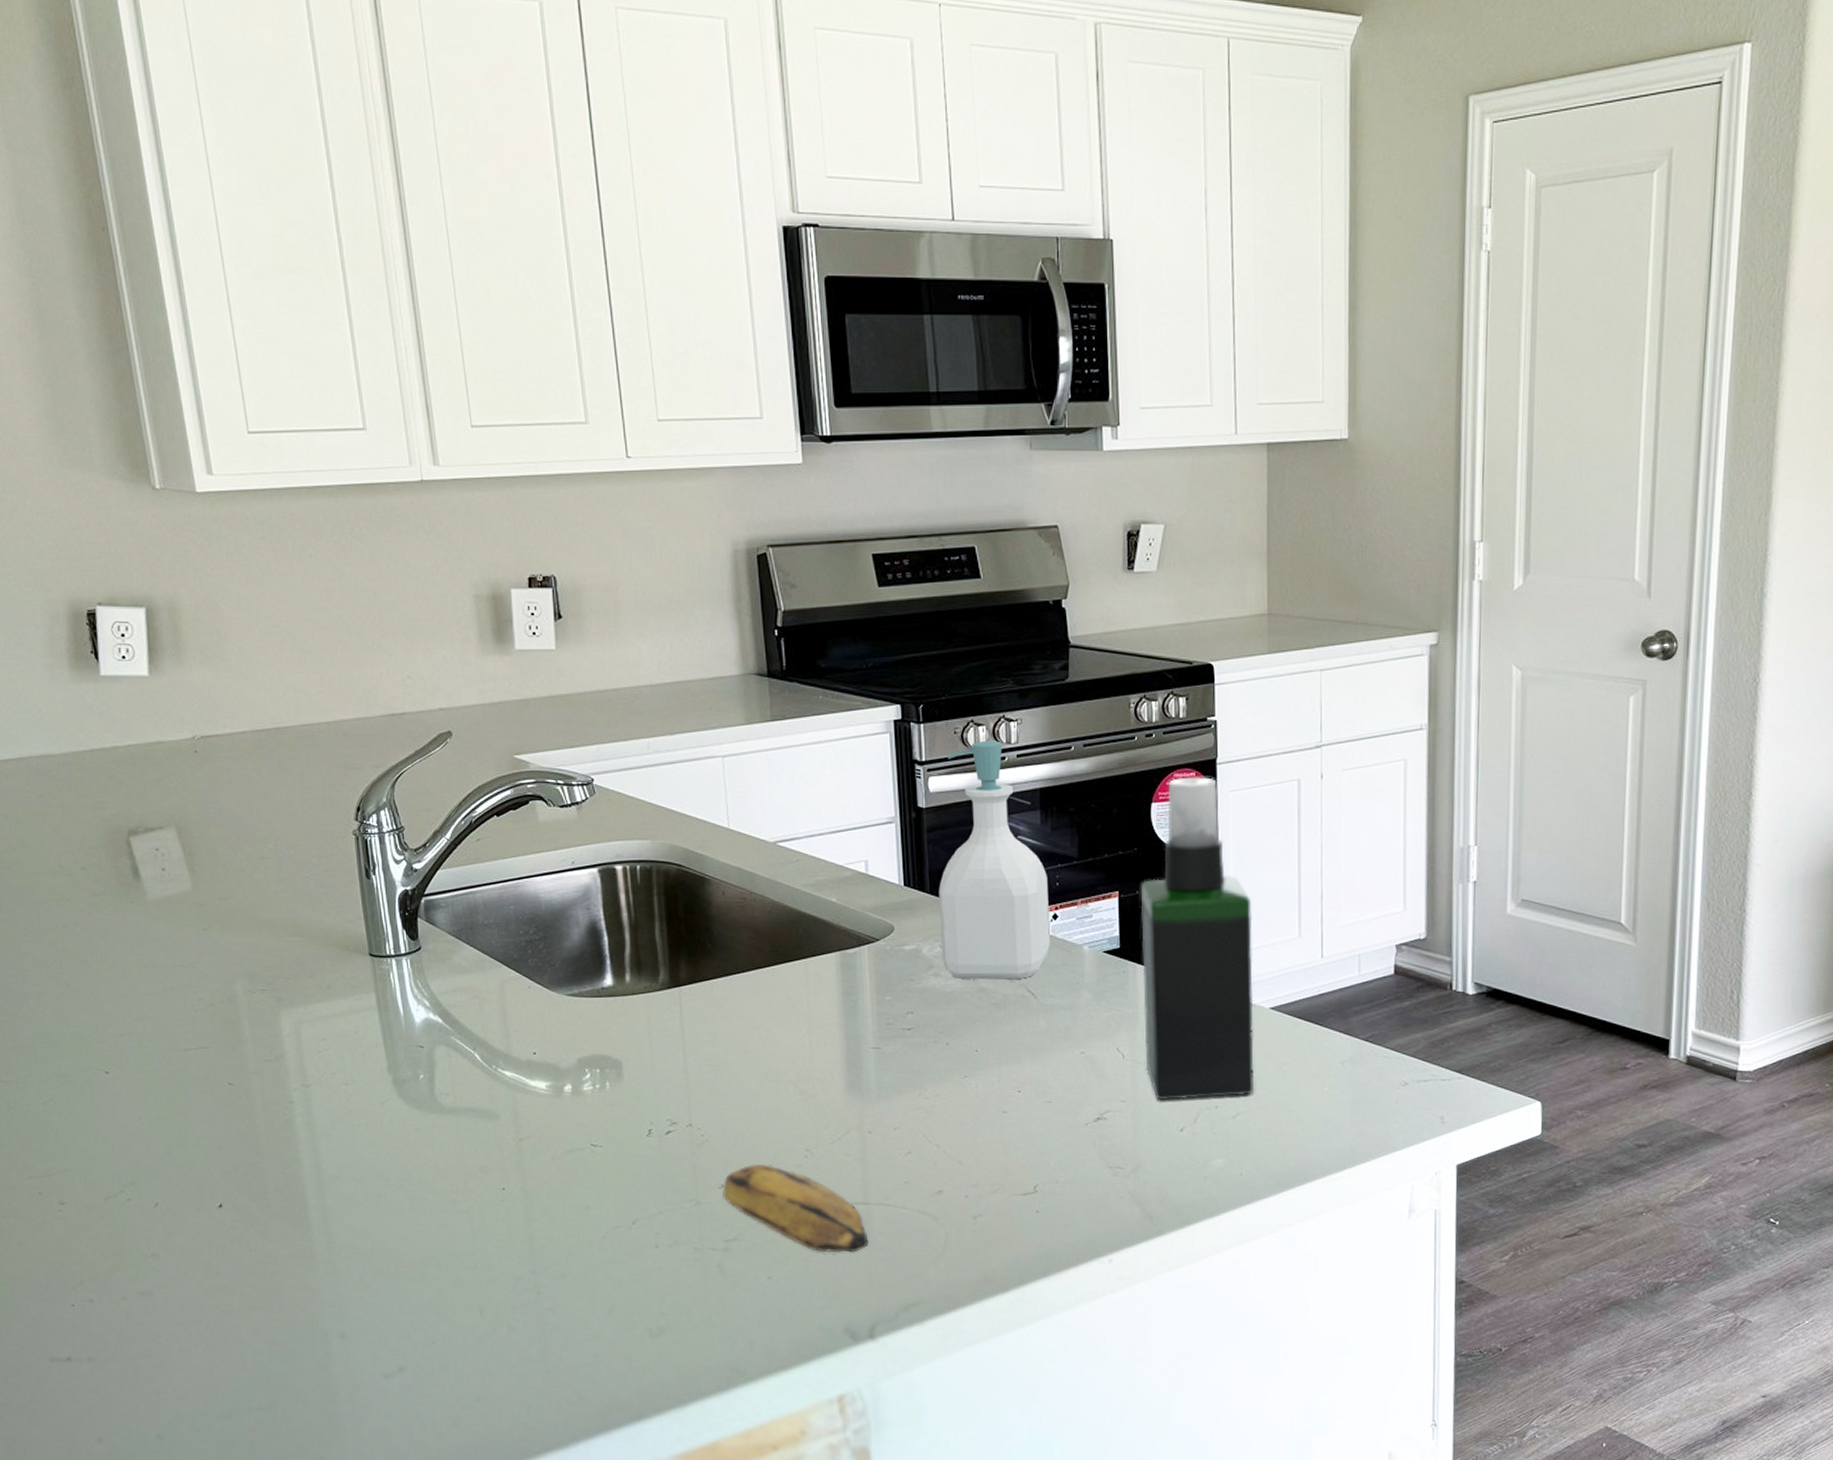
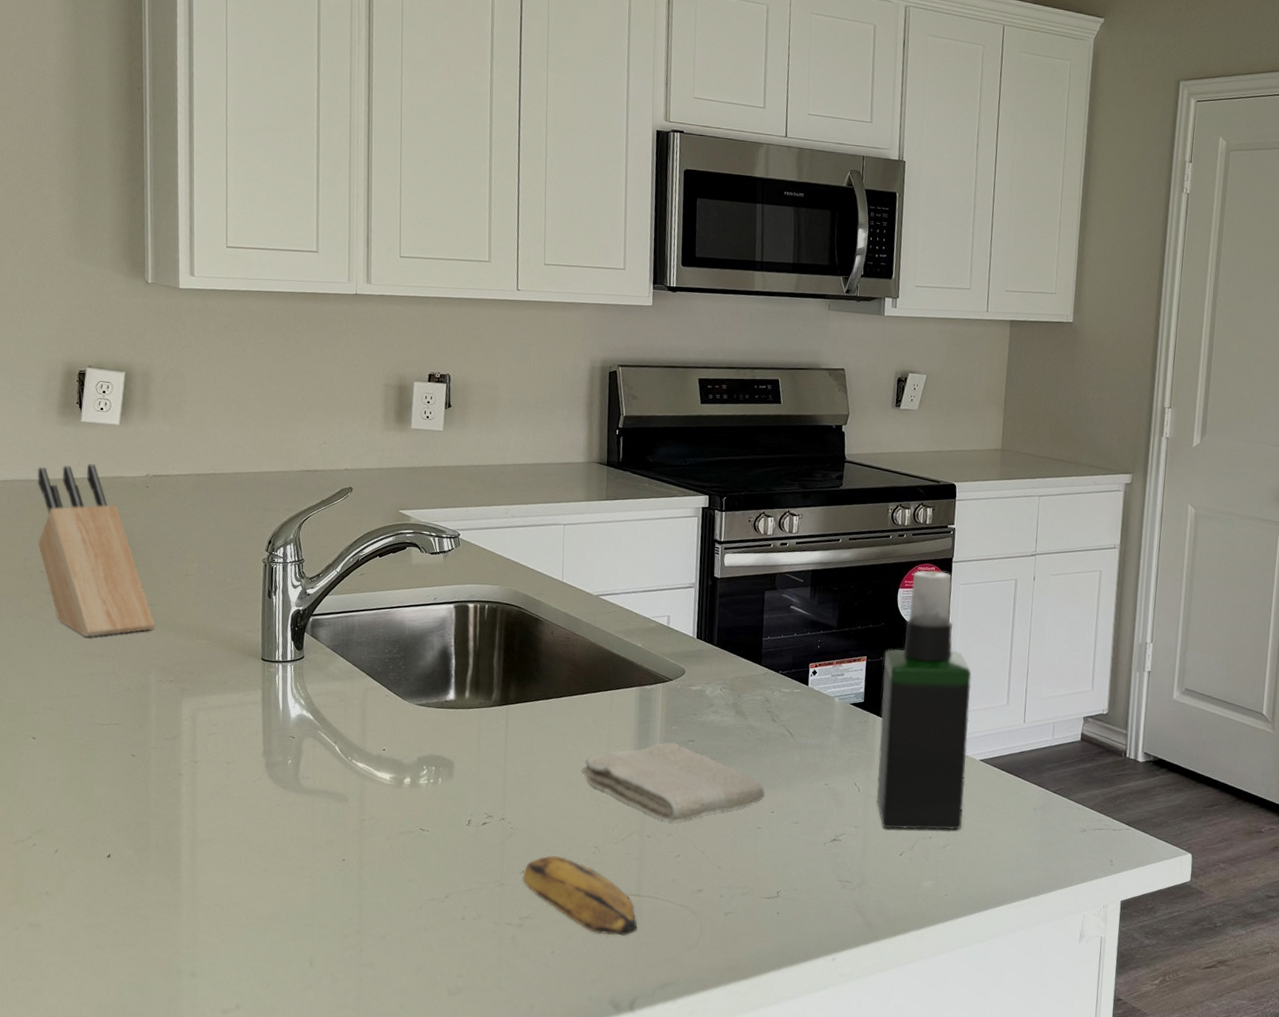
knife block: none [57,728,233,944] -> present [37,464,155,637]
washcloth: none [779,1016,1008,1113] -> present [581,742,765,823]
soap bottle: present [938,740,1051,980] -> none [721,529,812,721]

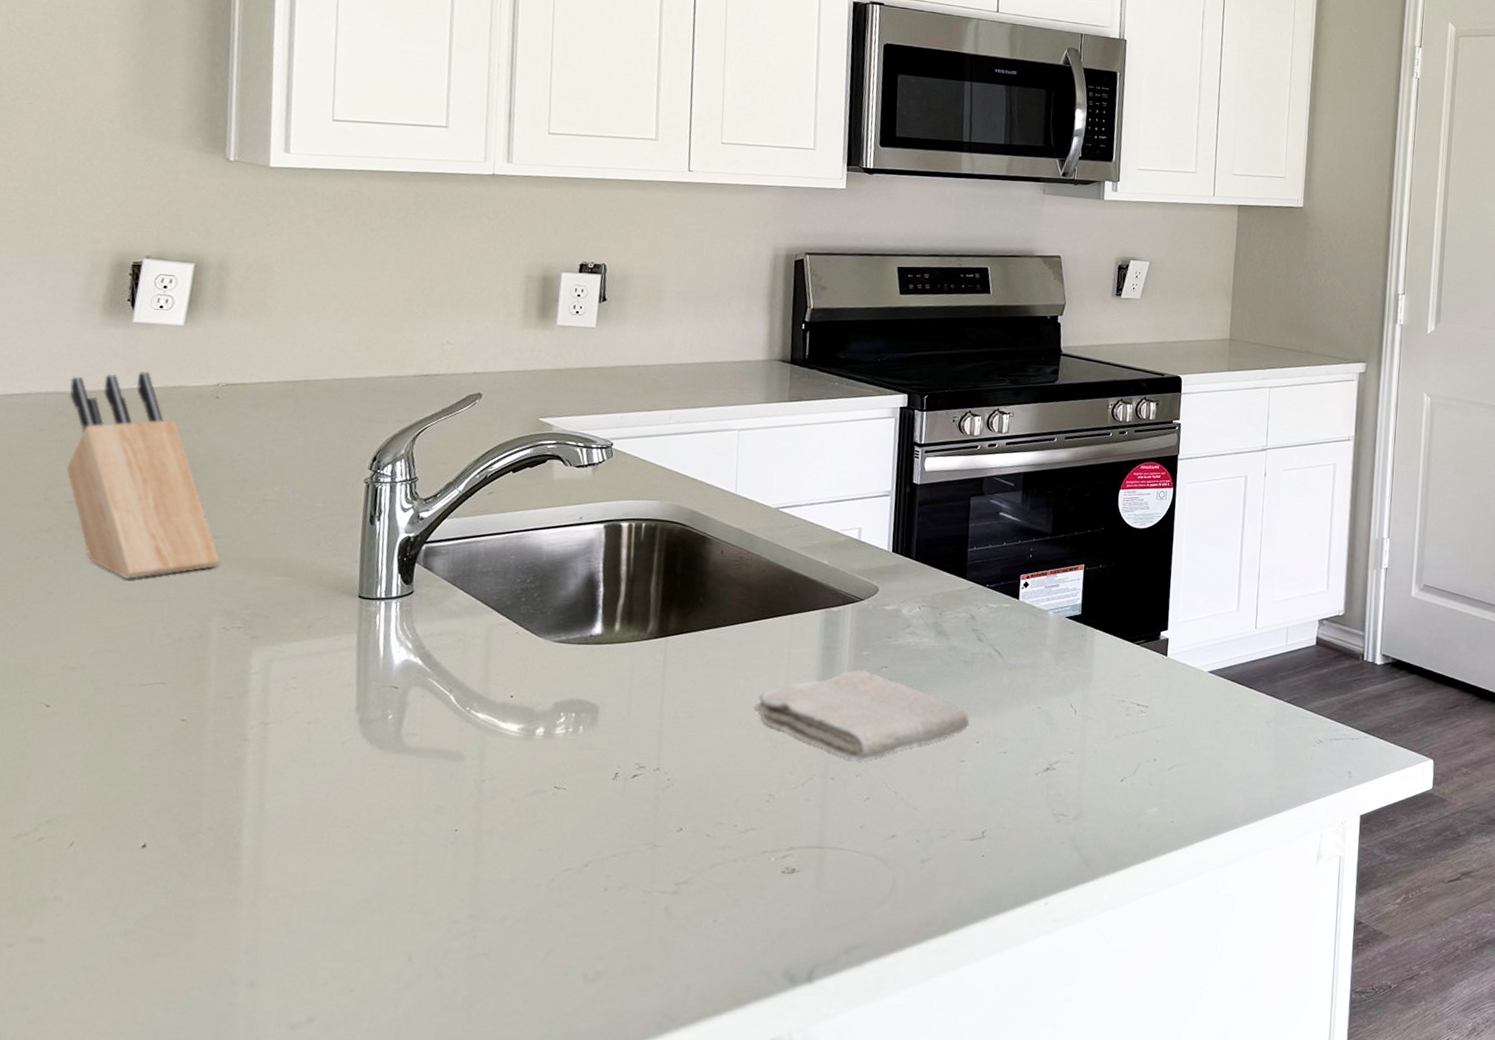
banana: present [522,855,638,936] -> none [680,808,818,896]
spray bottle: present [876,570,972,830] -> none [1095,469,1199,753]

